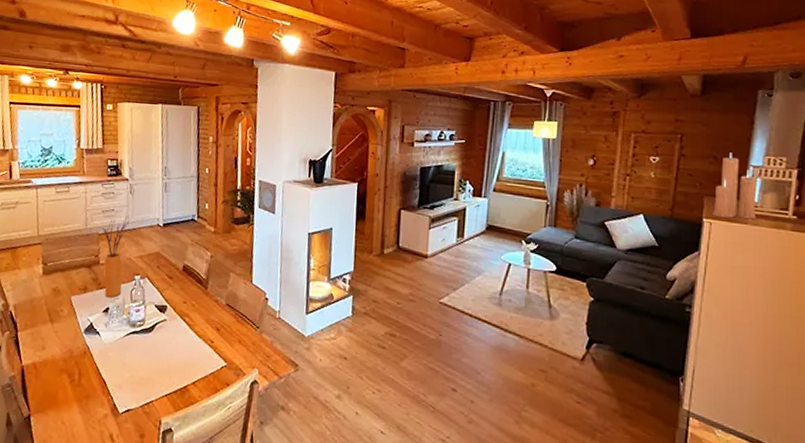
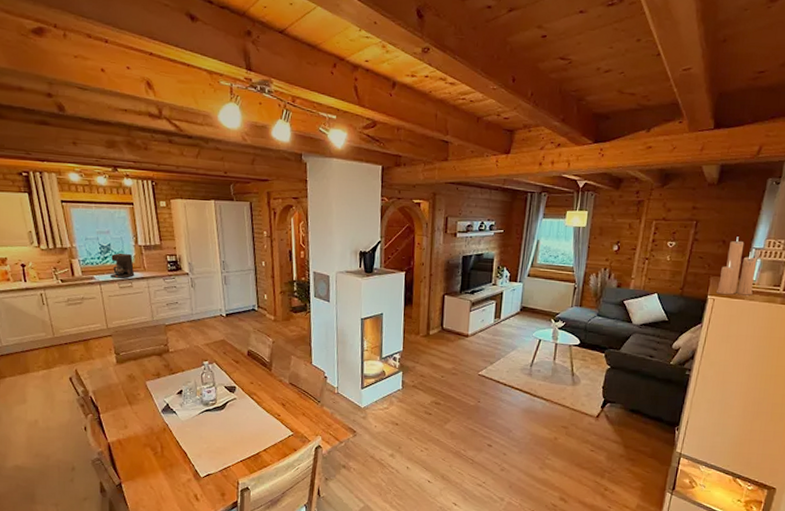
coffee maker: none [48,156,74,183] -> present [111,253,135,279]
vase: present [102,216,130,298] -> none [168,308,194,381]

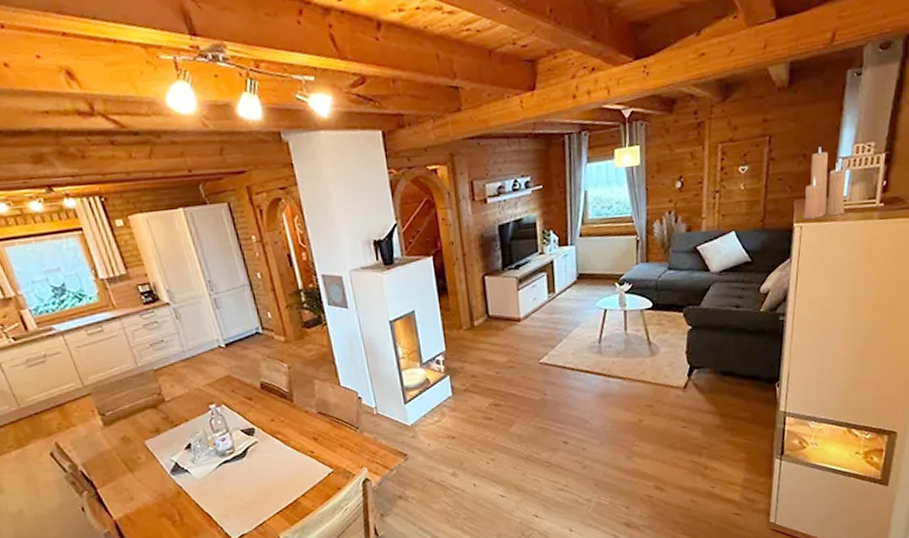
coffee maker: present [111,253,135,279] -> none [68,291,103,324]

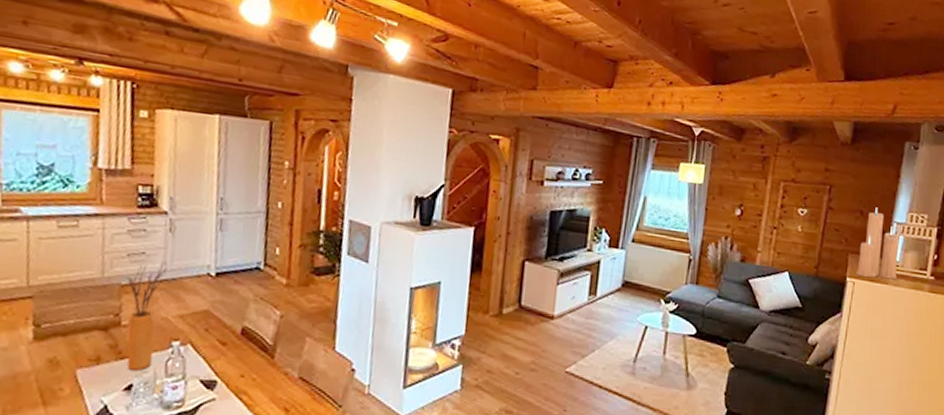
vase: none [156,344,200,433] -> present [126,261,168,371]

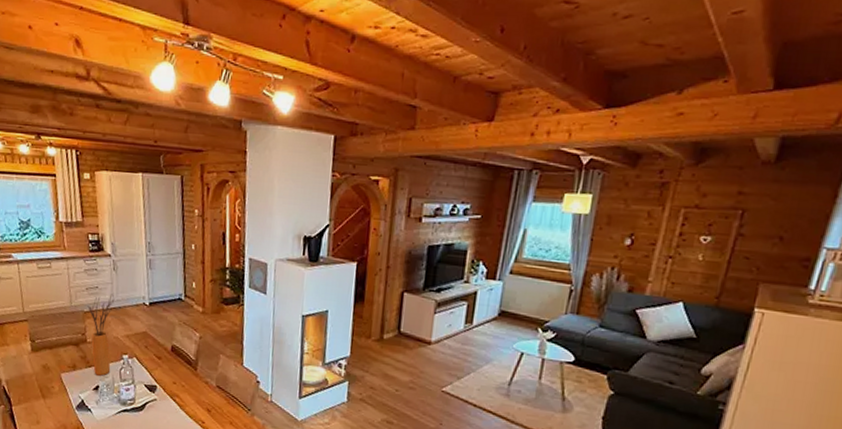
candle: present [856,207,898,280] -> none [767,232,828,311]

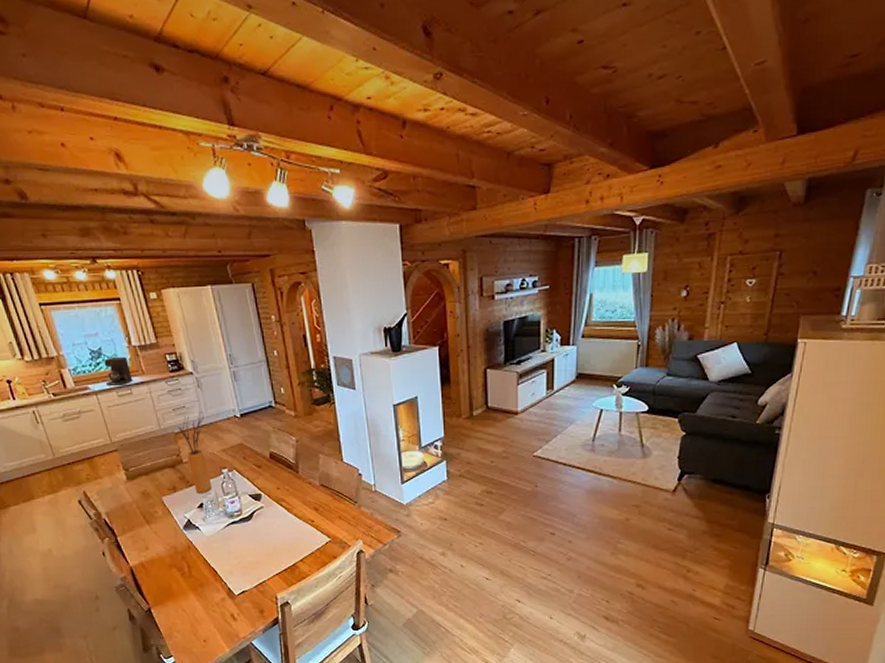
coffee maker: none [29,229,54,258] -> present [104,356,133,386]

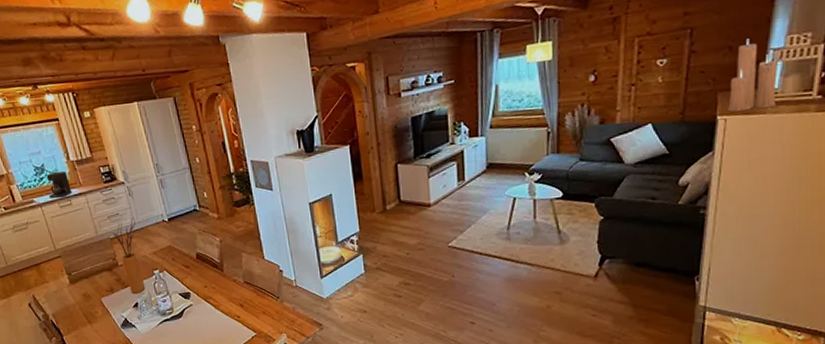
candle: none [808,265,855,336] -> present [728,38,776,112]

